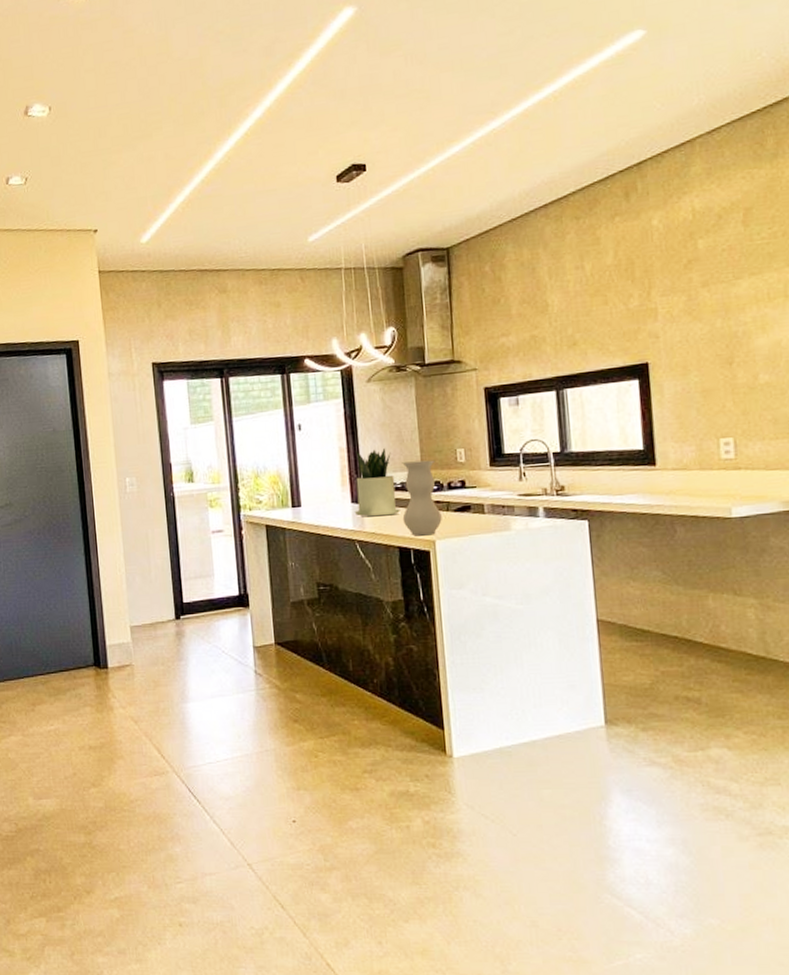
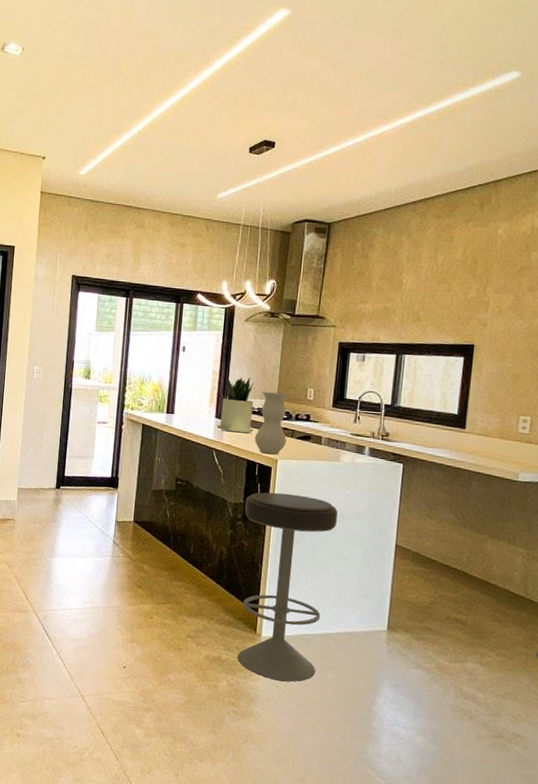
bar stool: none [405,578,527,808] -> present [237,492,338,682]

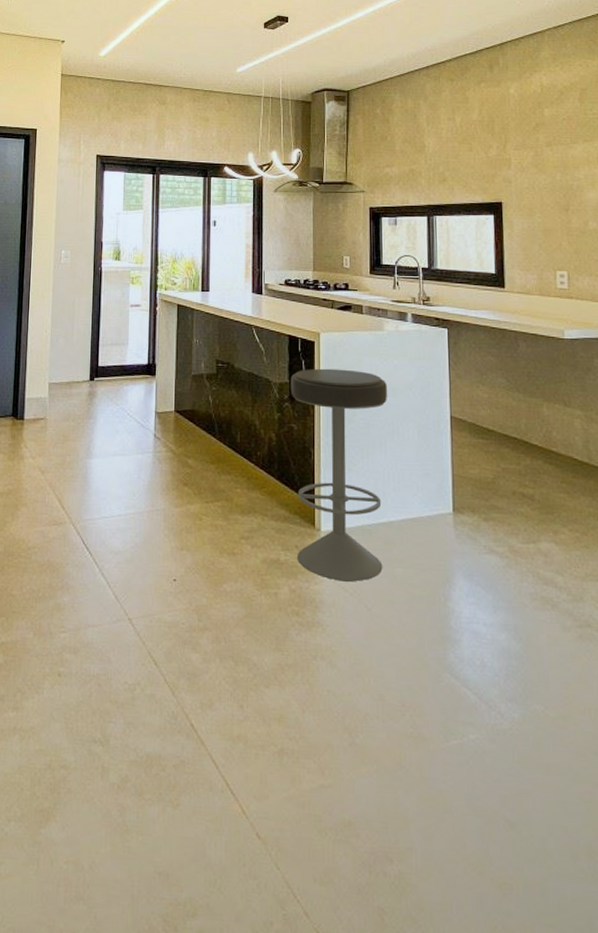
planter: present [216,376,254,434] -> none [254,248,293,307]
vase: present [254,392,289,455] -> none [294,263,327,328]

